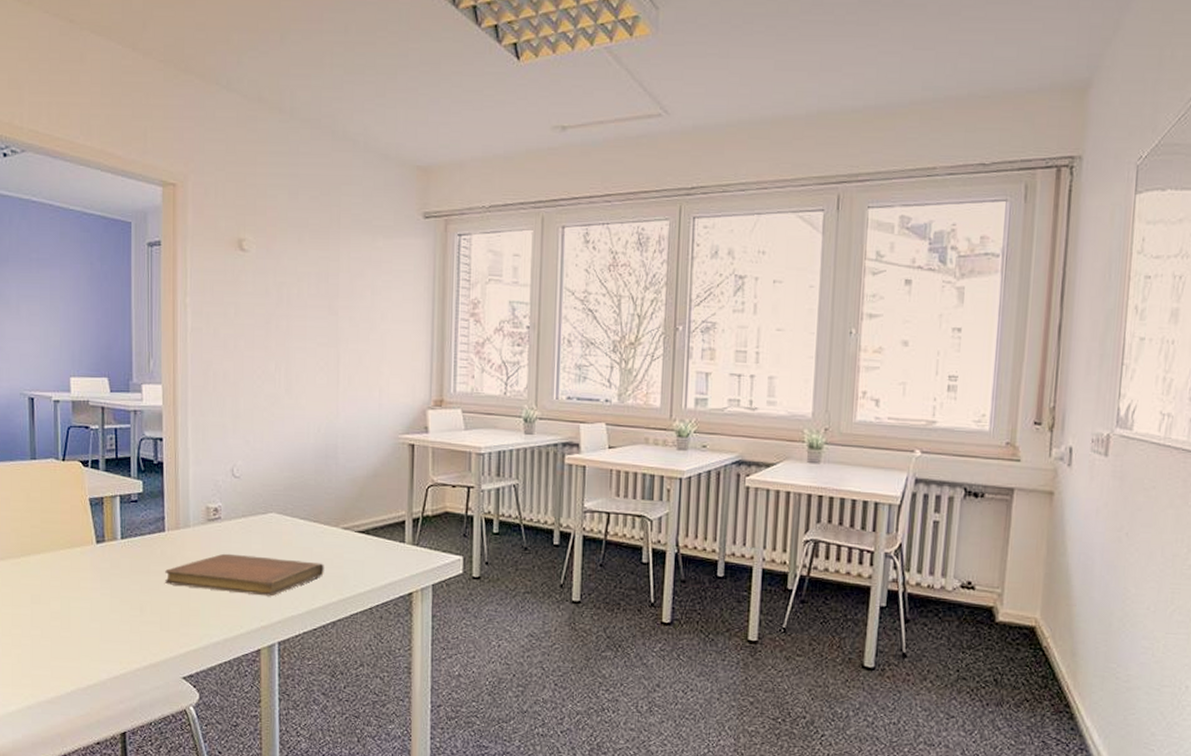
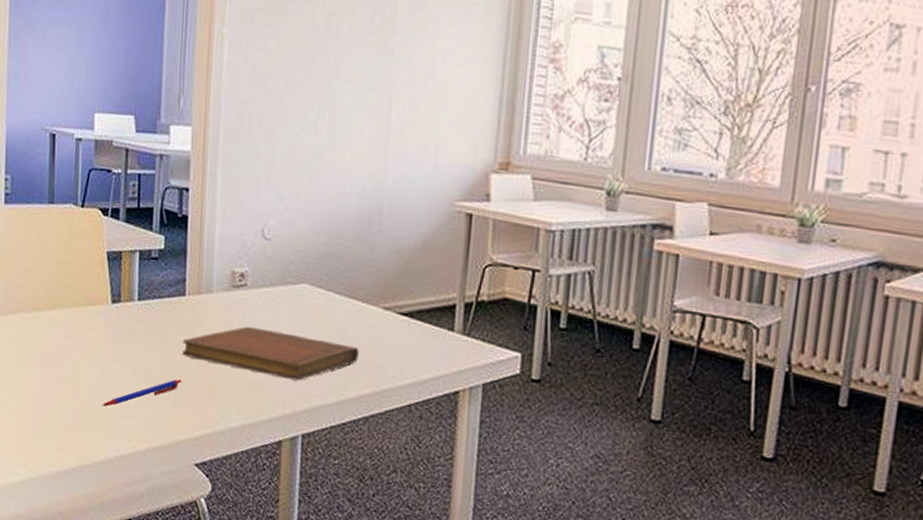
pen: none [91,605,166,635] -> present [101,379,182,407]

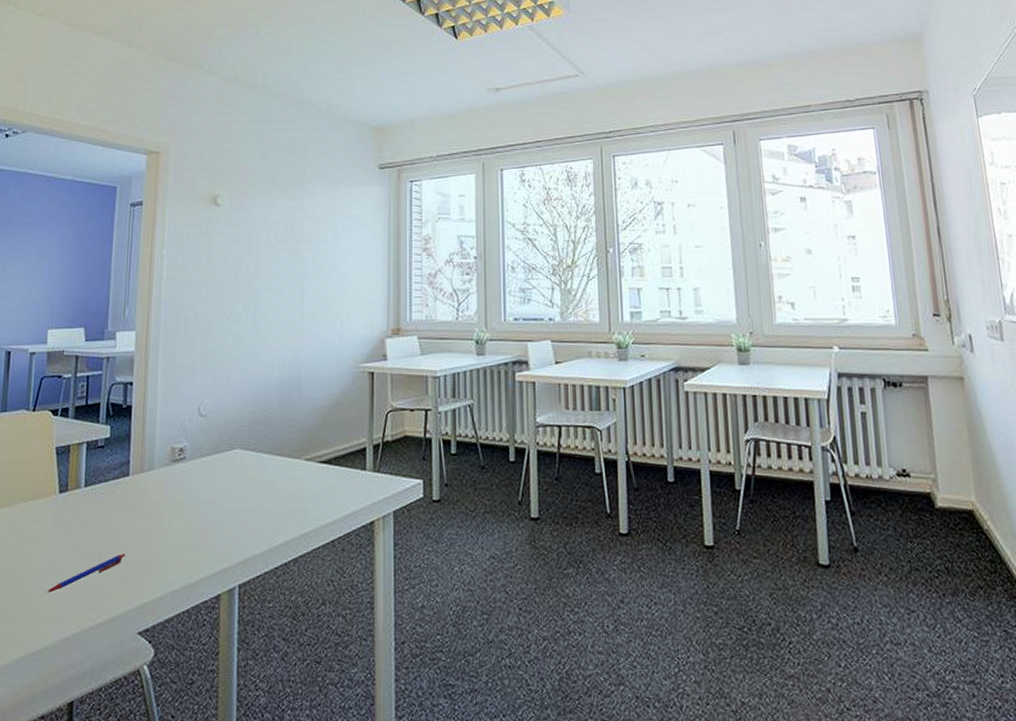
notebook: present [182,326,359,381] -> none [126,494,287,537]

